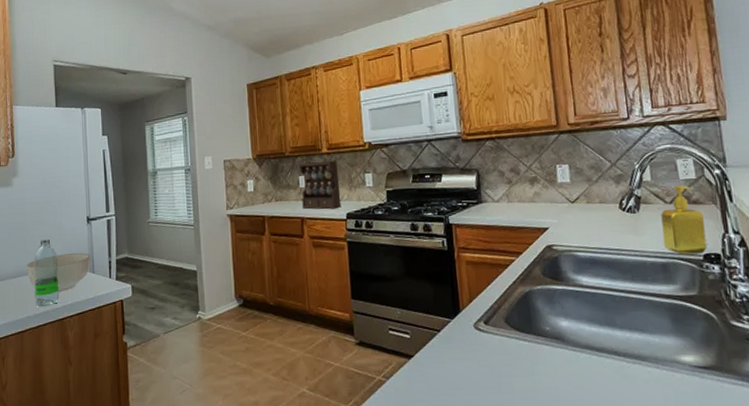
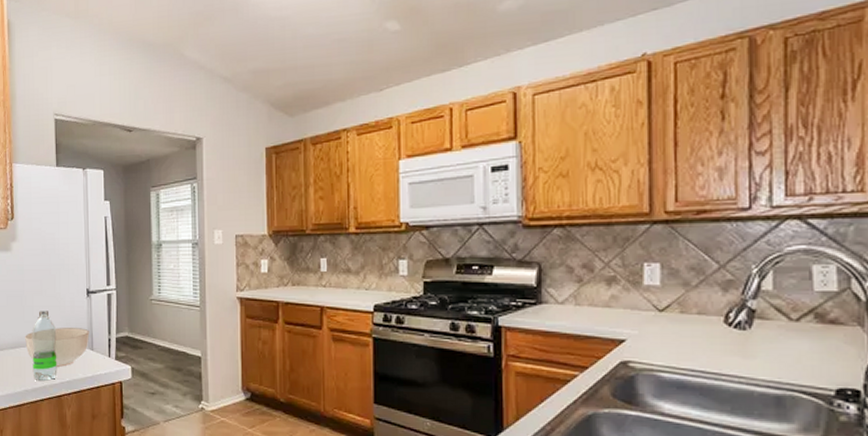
spice rack: present [298,161,341,210] -> none [320,243,368,299]
soap dispenser: present [661,185,707,255] -> none [780,298,842,388]

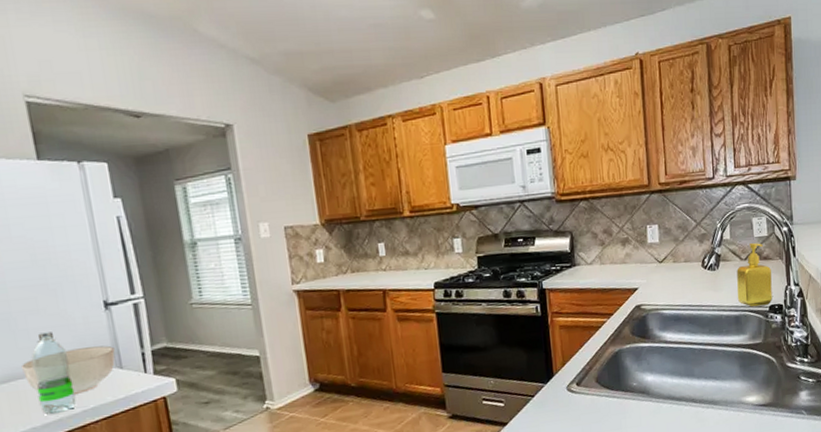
soap dispenser: none [780,298,842,388] -> present [737,242,772,307]

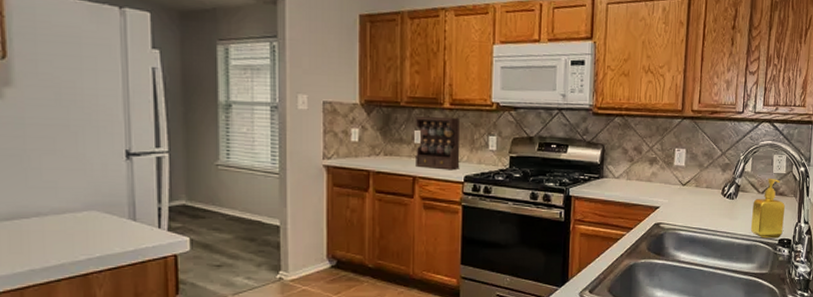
bowl: present [22,345,116,394] -> none [29,195,130,241]
bottle: present [31,332,76,416] -> none [40,174,82,259]
spice rack: none [376,225,428,280] -> present [415,116,460,170]

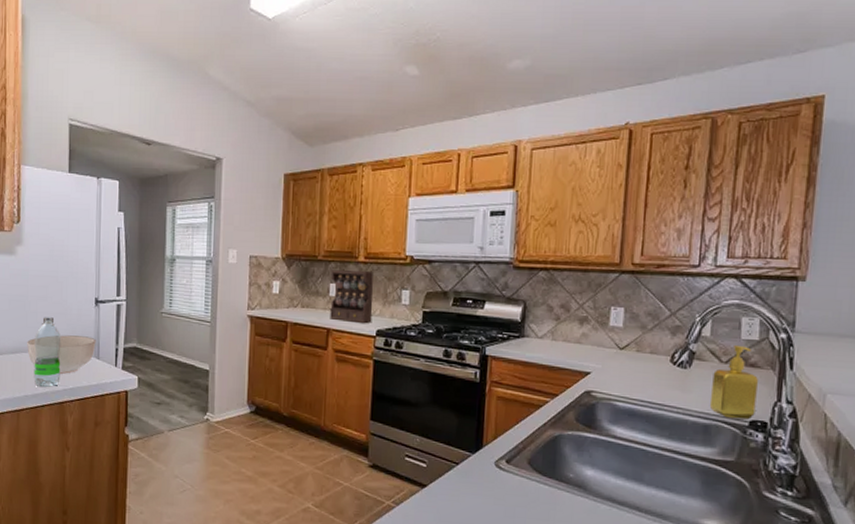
bowl: none [29,195,130,241] -> present [27,335,96,374]
bottle: none [40,174,82,259] -> present [33,317,62,388]

